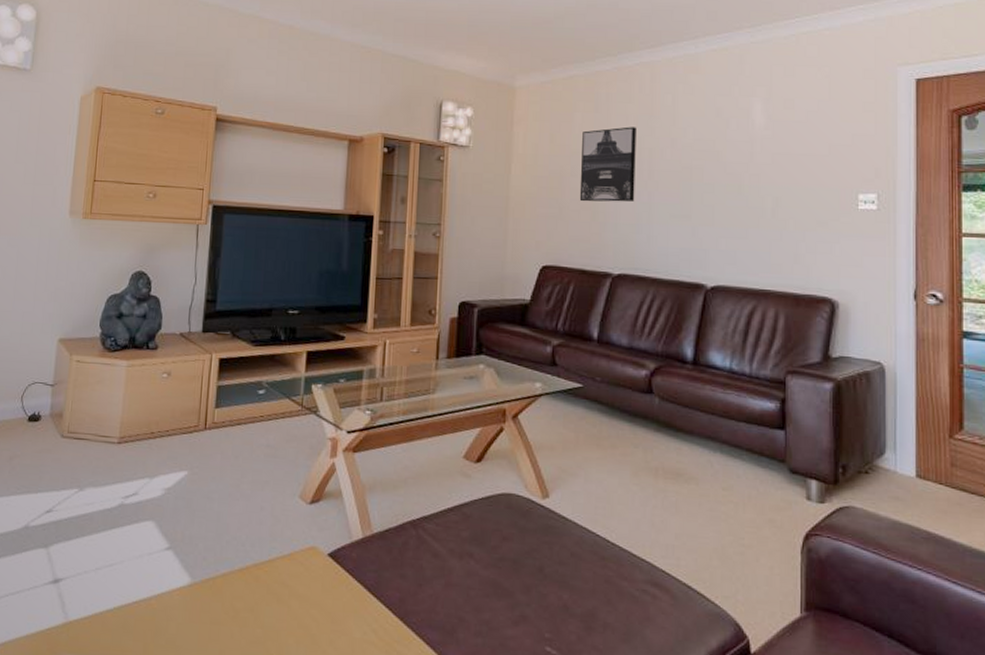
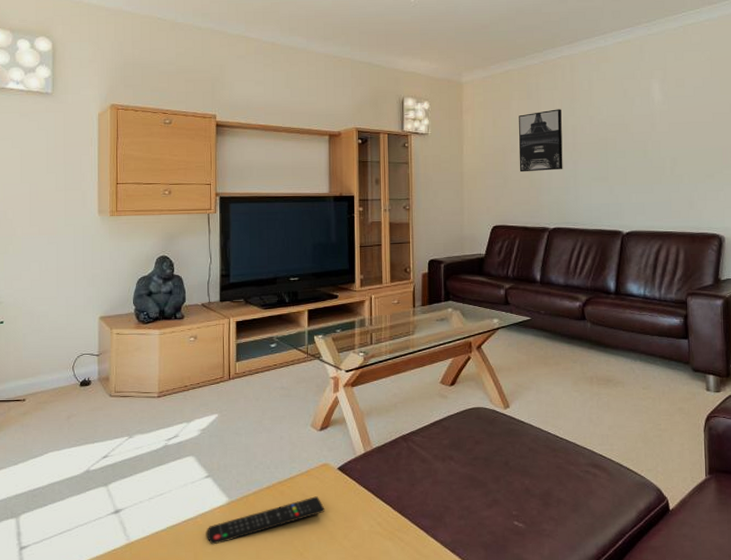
remote control: none [161,587,308,636] -> present [207,496,325,545]

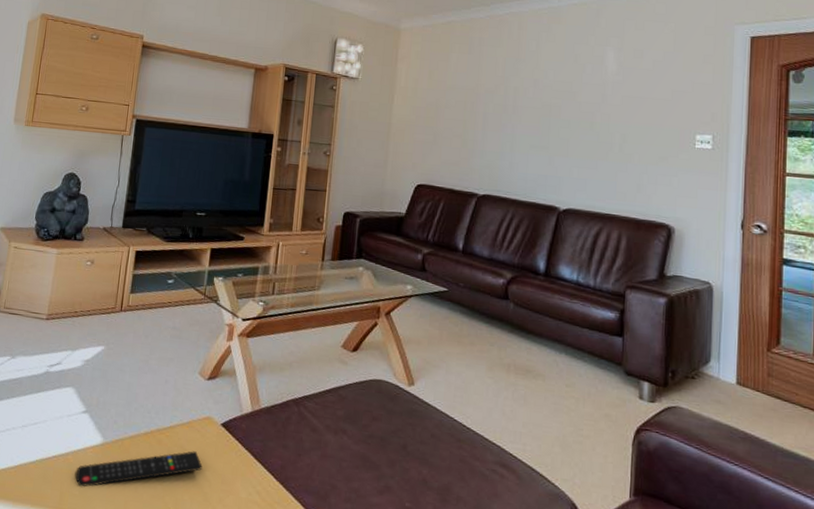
wall art: present [519,109,563,172] -> none [452,67,504,133]

